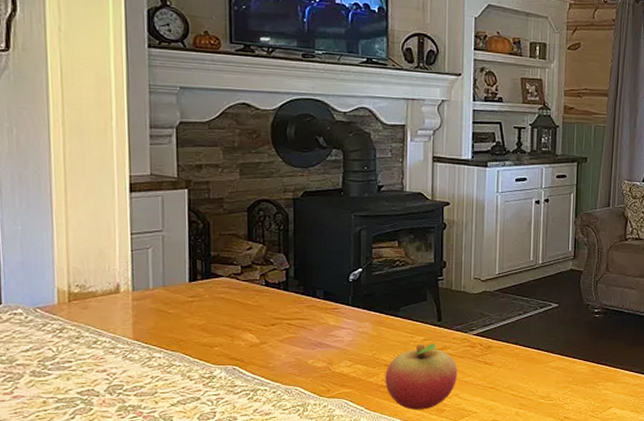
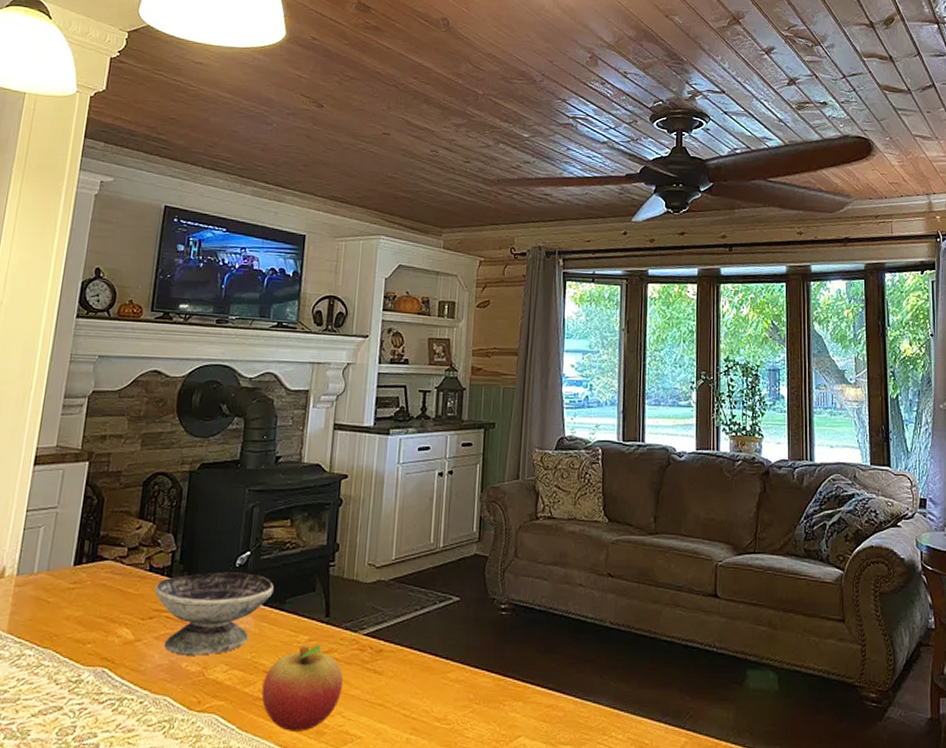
bowl: none [272,286,387,354] -> present [154,572,274,656]

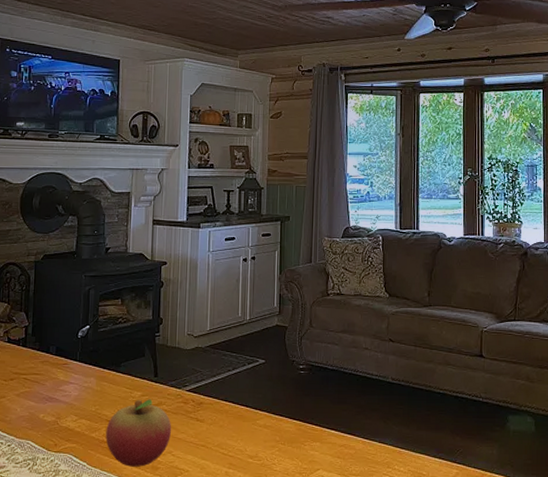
bowl: present [154,572,274,656] -> none [12,342,110,409]

